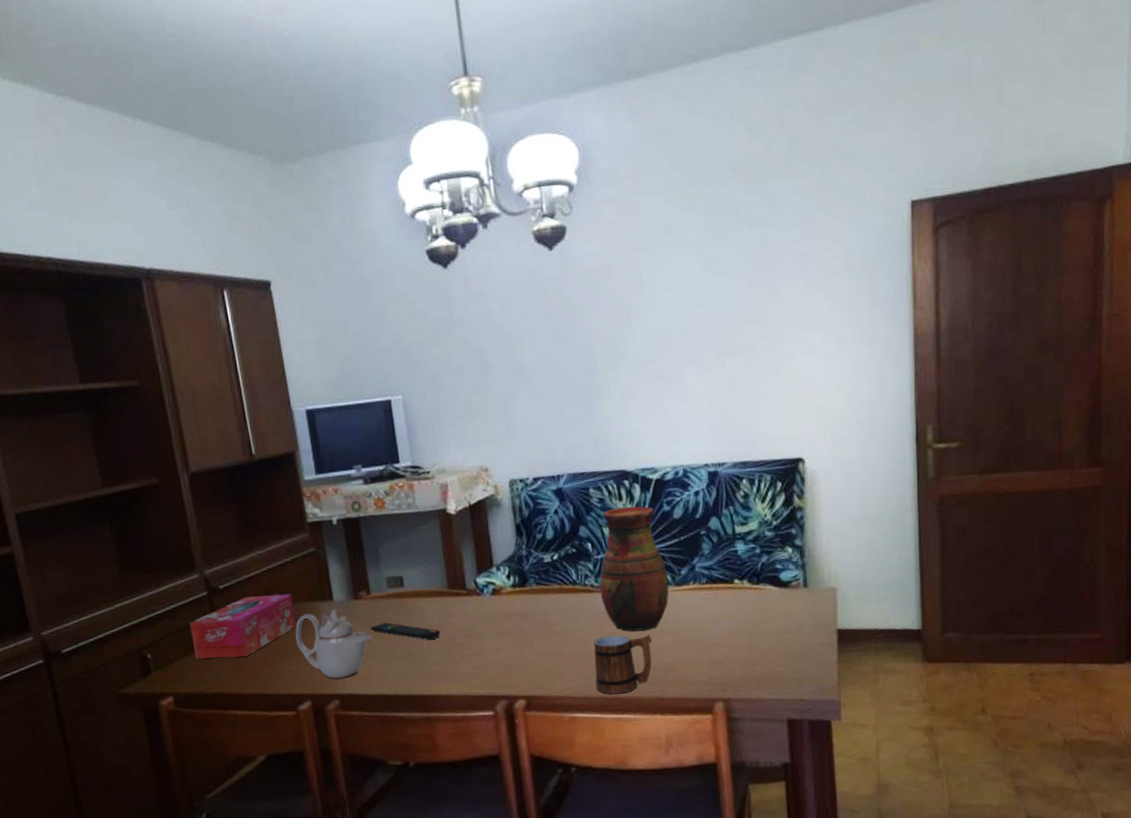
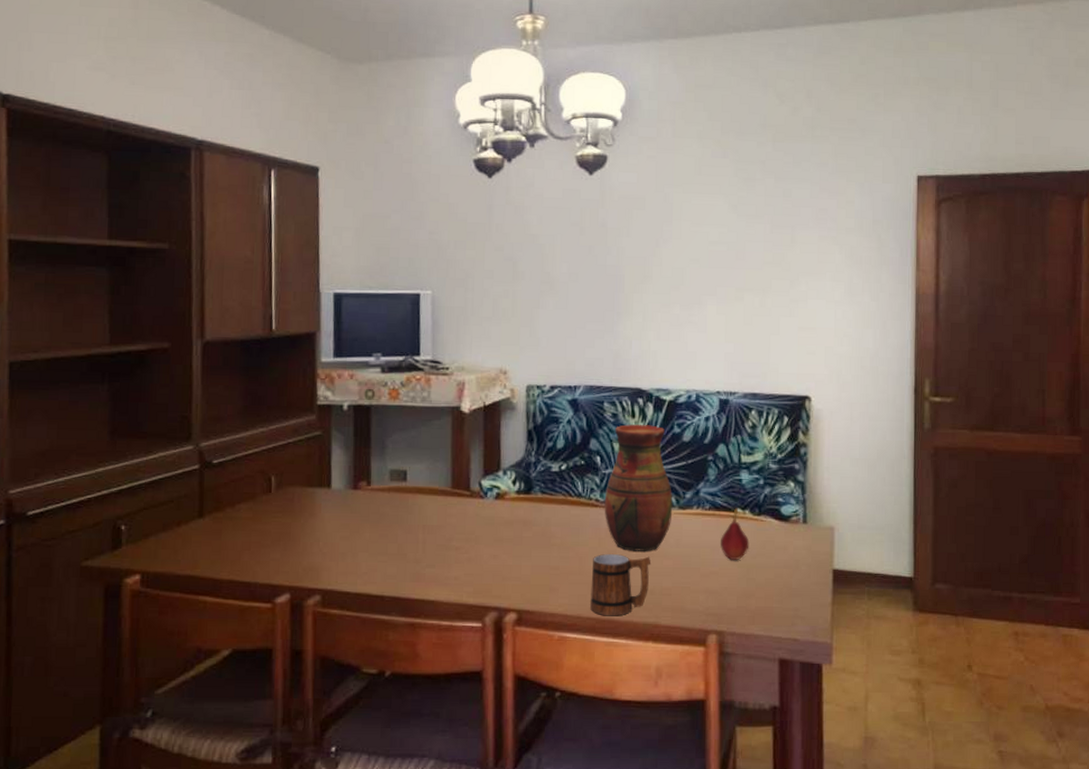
tissue box: present [189,593,297,659] -> none [173,475,289,538]
teapot: present [295,608,372,679] -> none [285,496,365,572]
remote control: present [370,622,441,641] -> none [365,517,438,540]
fruit: none [720,579,750,631] -> present [720,508,750,561]

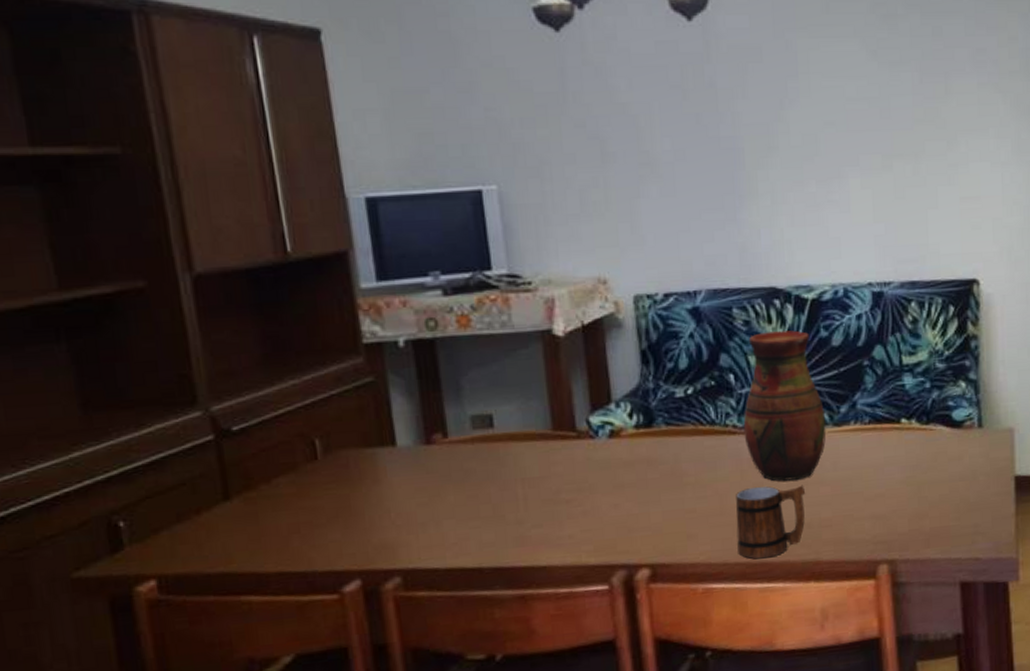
fruit: present [720,508,750,561] -> none [885,418,919,480]

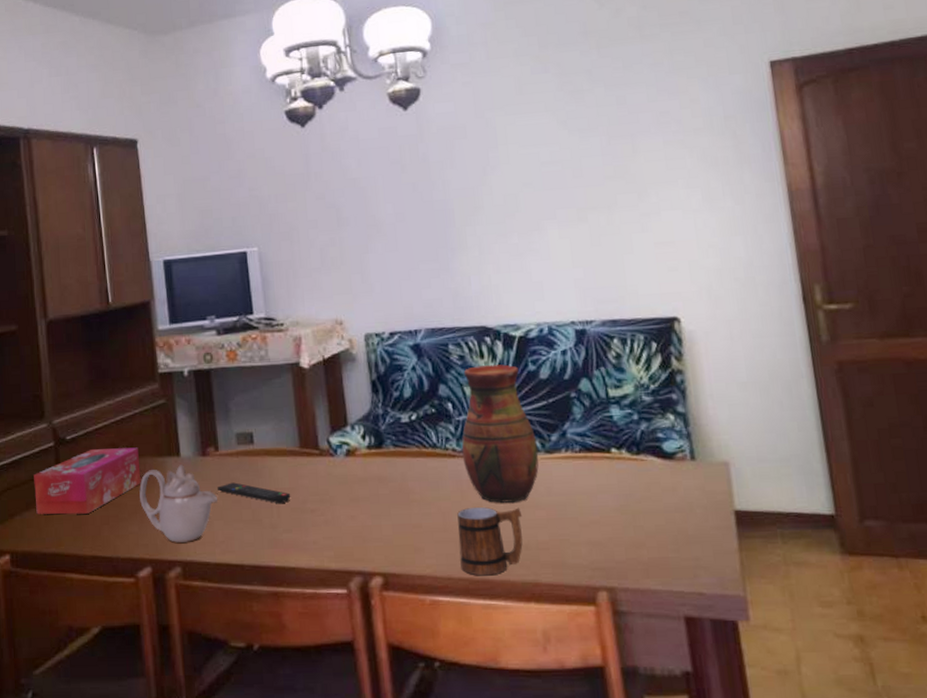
tissue box: none [185,437,344,527] -> present [34,447,141,515]
teapot: none [341,456,449,549] -> present [139,465,218,543]
remote control: none [446,474,542,496] -> present [216,482,291,504]

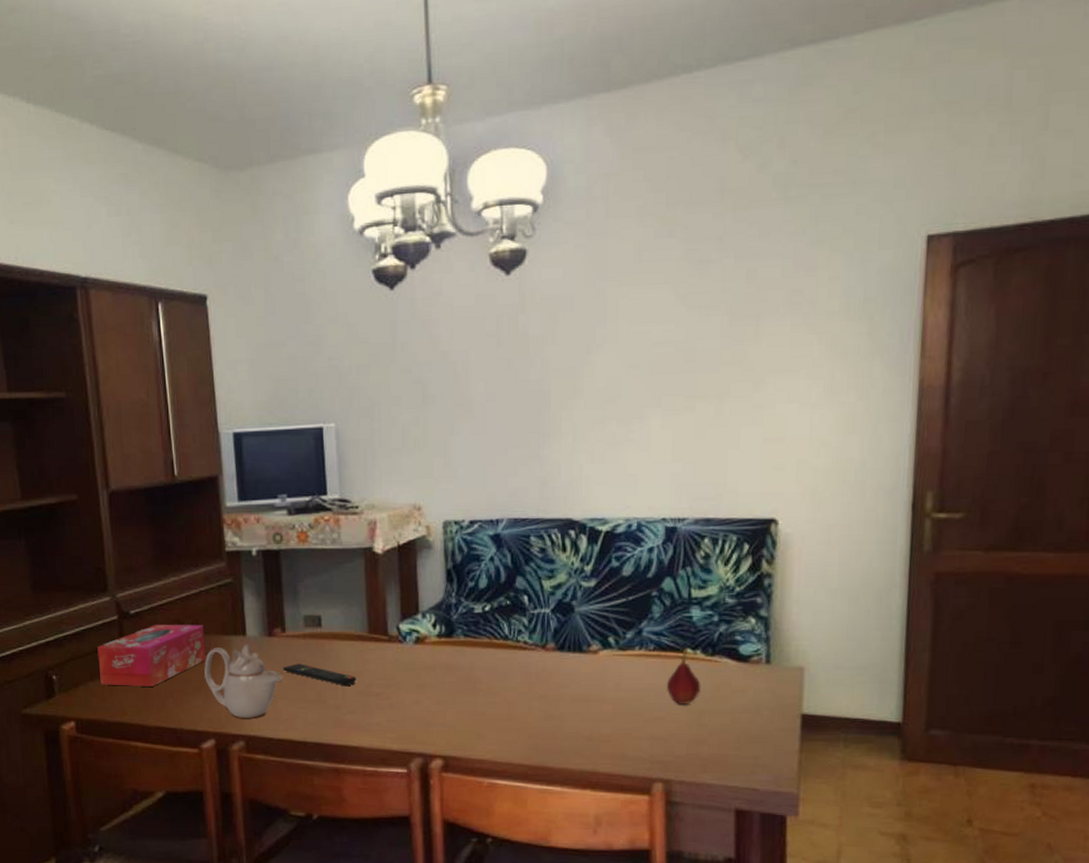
mug: present [457,507,523,576] -> none [521,699,587,763]
vase: present [461,364,539,504] -> none [533,559,612,697]
fruit: none [597,448,632,508] -> present [667,648,701,705]

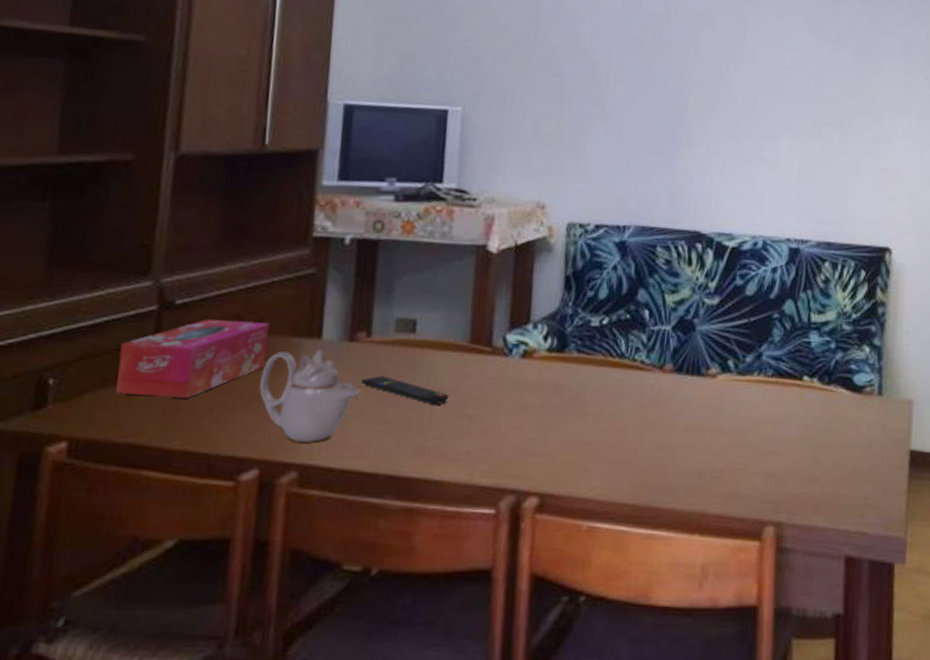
fruit: present [667,648,701,705] -> none [783,375,817,438]

